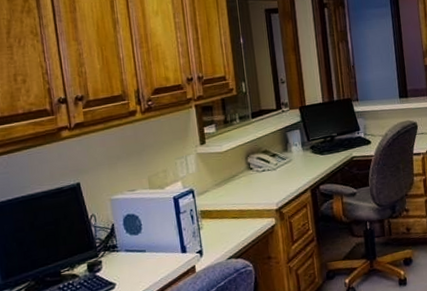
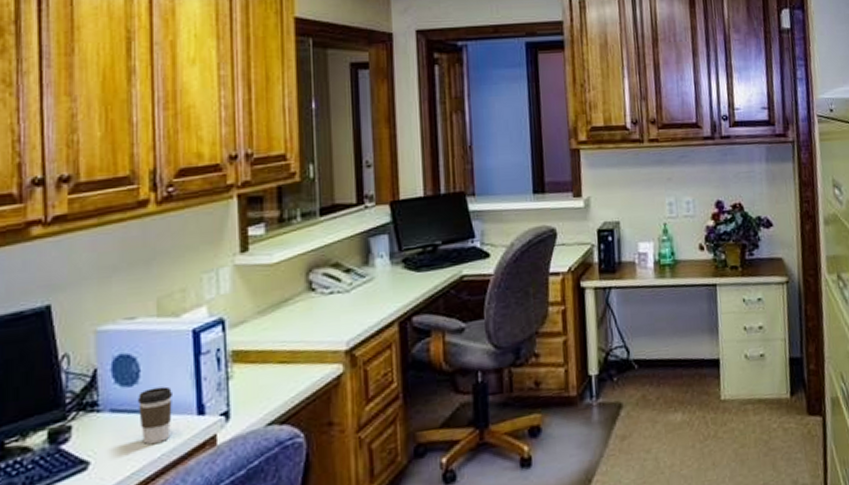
coffee cup: none [141,234,166,272] -> present [137,386,172,444]

